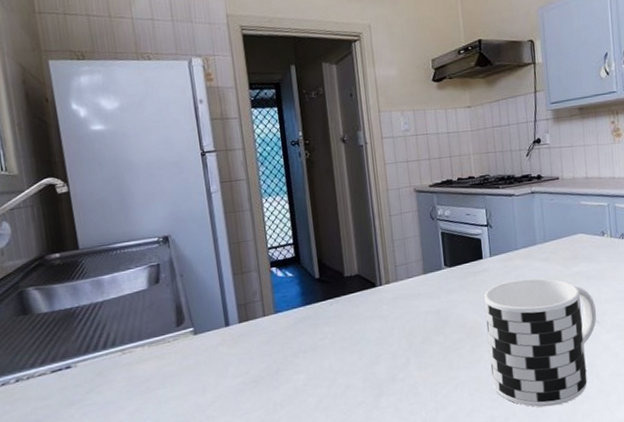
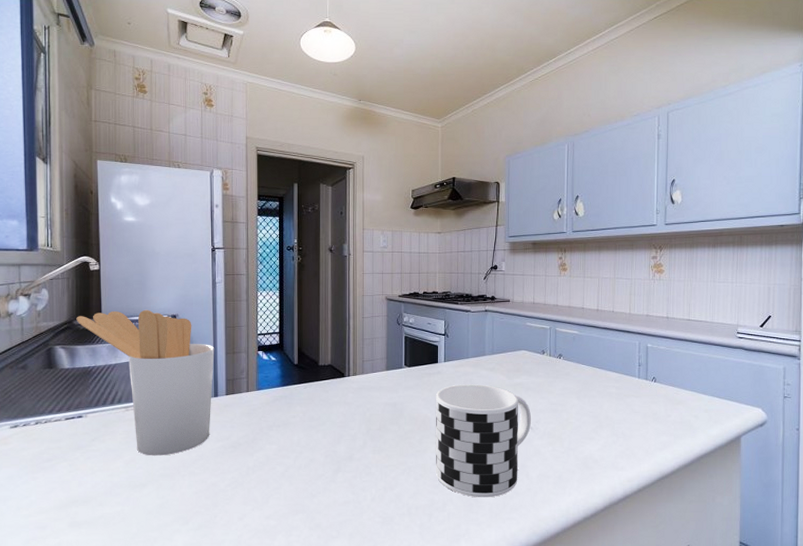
utensil holder: none [48,233,225,403] -> present [76,309,215,456]

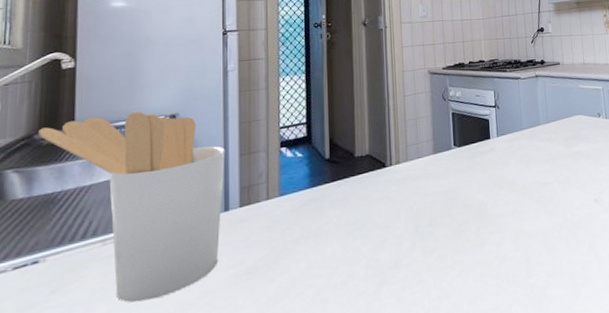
cup: present [435,384,532,498] -> none [491,158,595,292]

